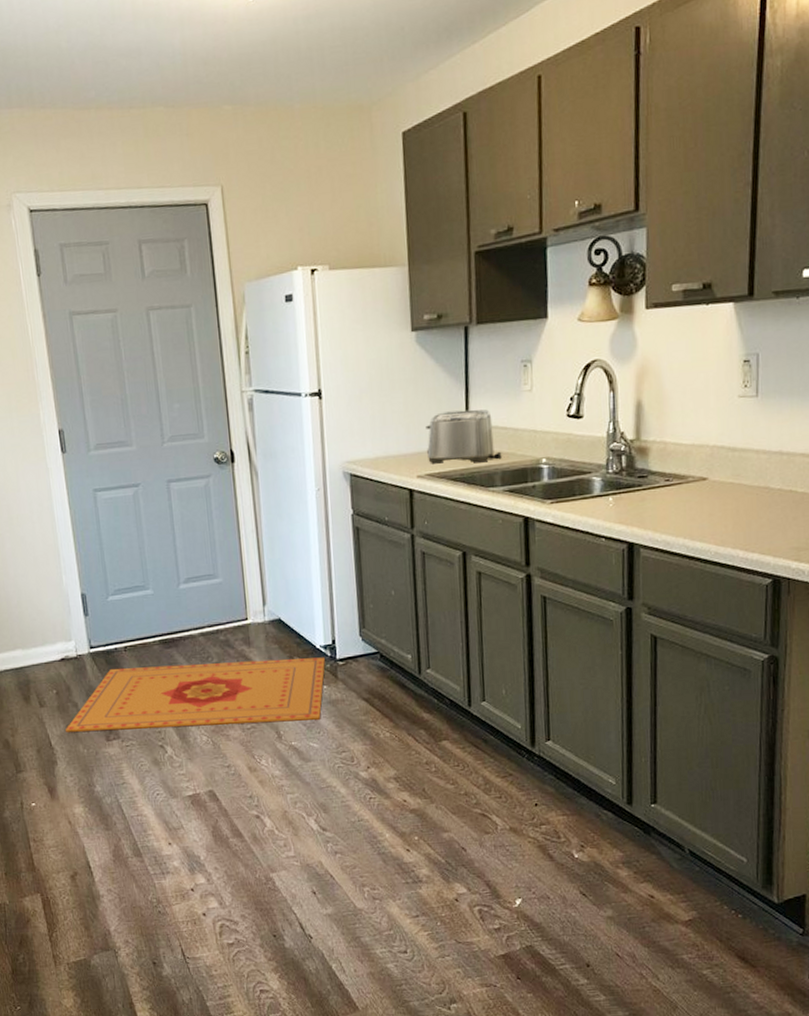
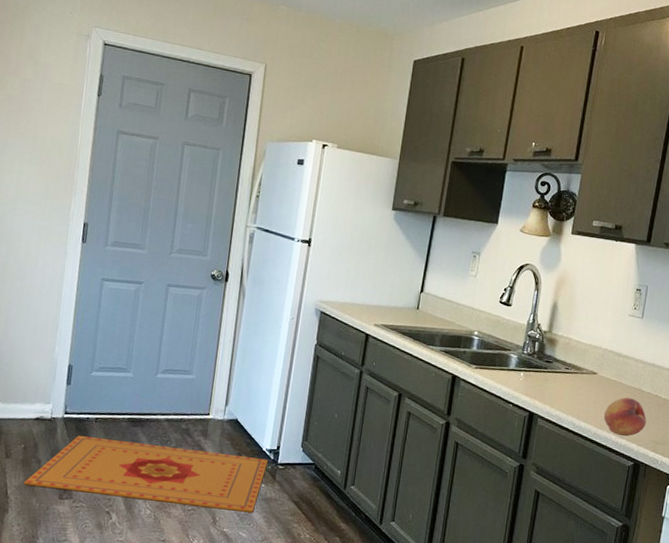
toaster: present [425,409,503,464] -> none [385,278,445,325]
fruit: none [724,499,782,550] -> present [603,397,647,437]

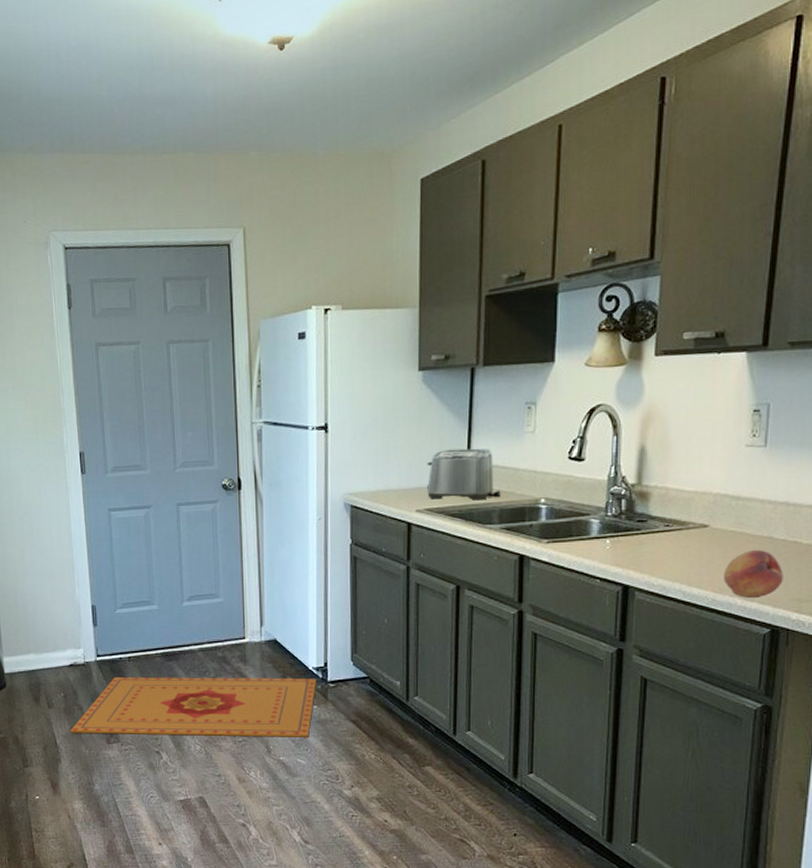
toaster: none [385,278,445,325] -> present [427,448,502,500]

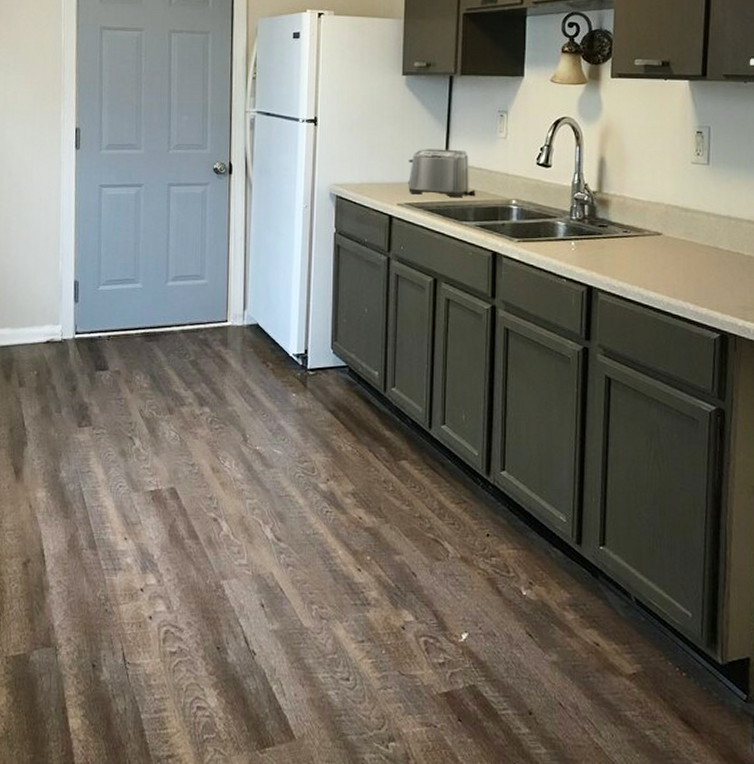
doormat: present [70,676,316,737] -> none [40,355,296,426]
fruit: present [723,549,783,599] -> none [676,258,729,305]

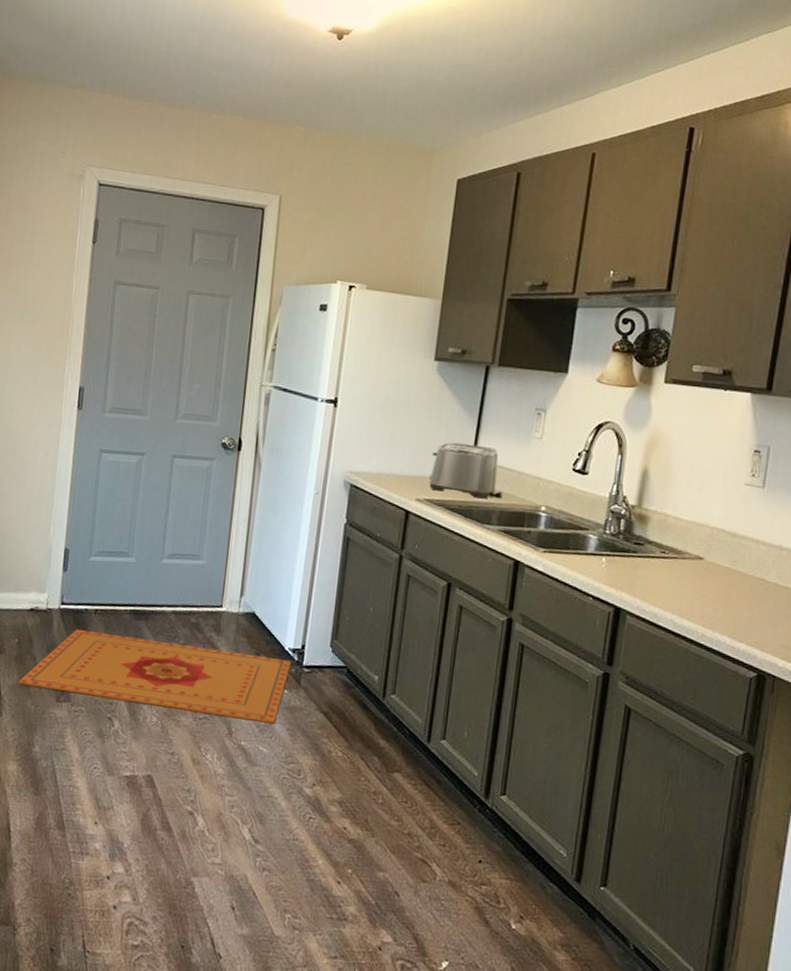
doormat: none [40,355,296,426] -> present [18,628,291,724]

